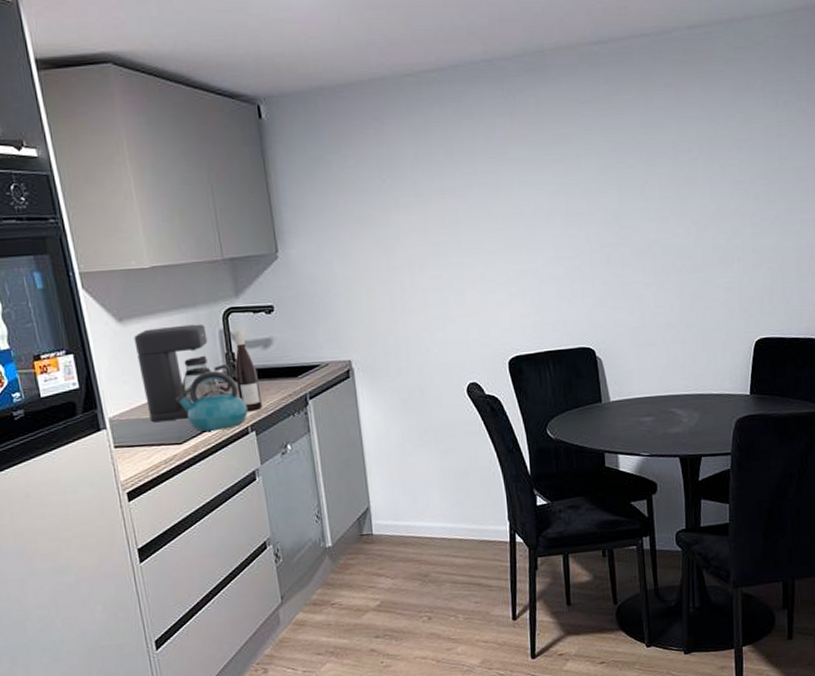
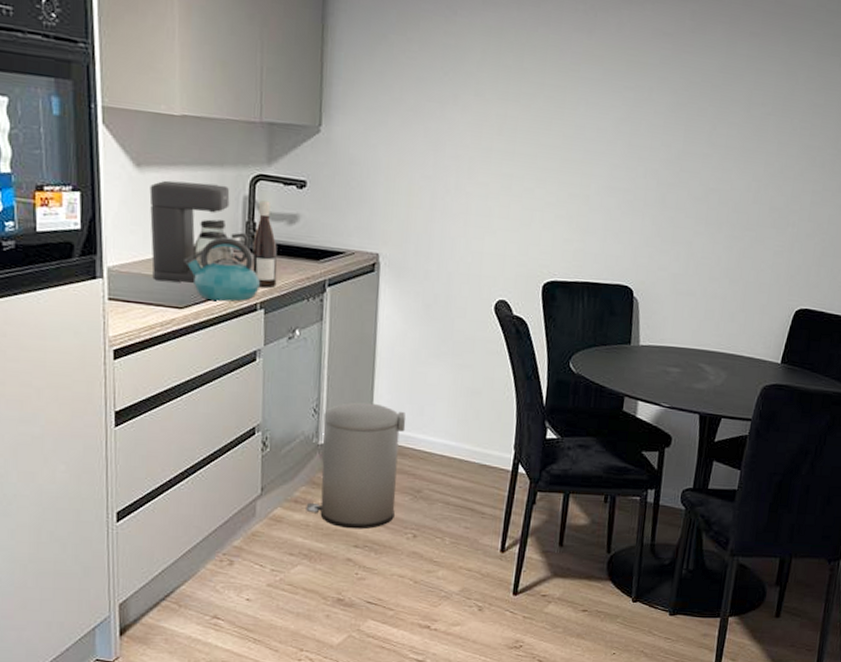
pedal bin: none [324,500,408,621] -> present [306,402,406,529]

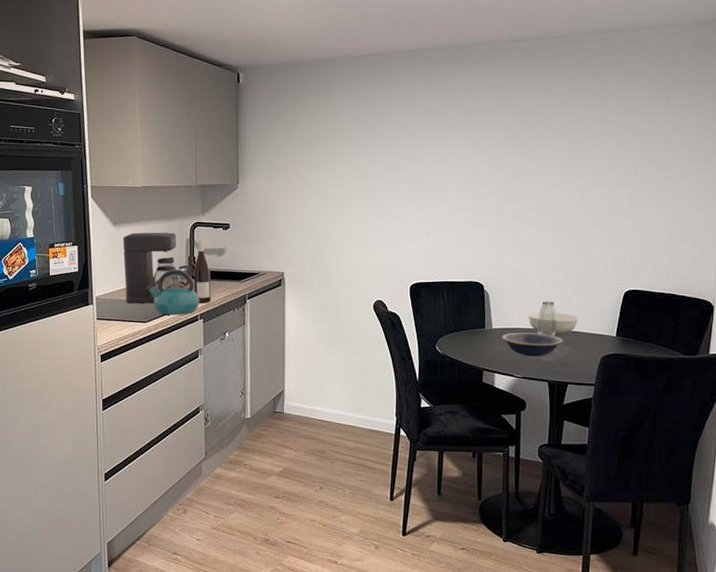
pedal bin: present [306,402,406,529] -> none [238,385,310,483]
bowl: none [650,351,721,383] -> present [502,332,563,357]
bowl: none [682,328,741,360] -> present [528,312,579,337]
vase: none [692,315,717,360] -> present [537,301,558,337]

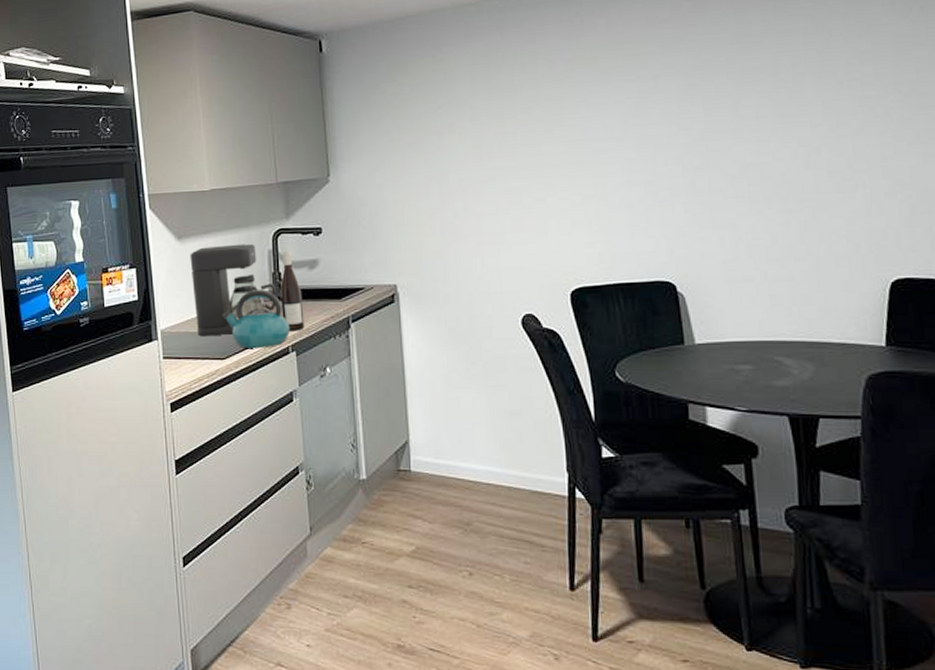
bowl: present [502,332,563,357] -> none [711,347,805,381]
bowl: present [528,312,579,337] -> none [746,317,824,351]
vase: present [537,301,558,337] -> none [761,302,793,351]

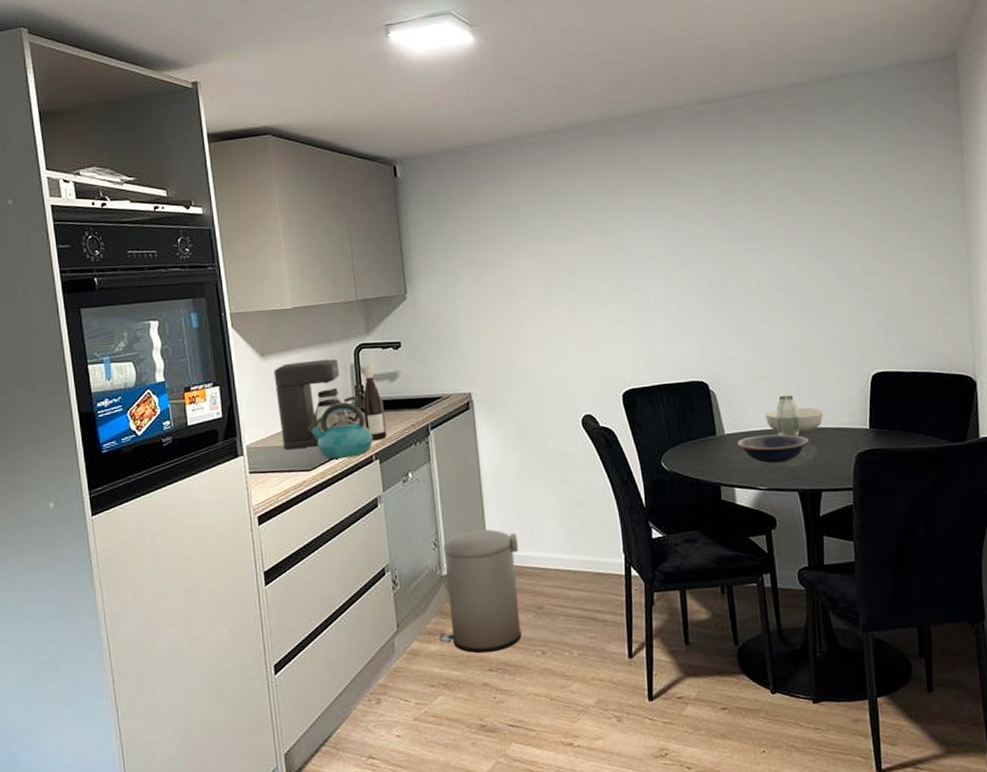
pedal bin: none [355,433,446,568] -> present [439,529,522,653]
bowl: none [711,347,805,381] -> present [737,434,810,463]
bowl: none [746,317,824,351] -> present [764,407,824,436]
vase: none [761,302,793,351] -> present [775,395,800,437]

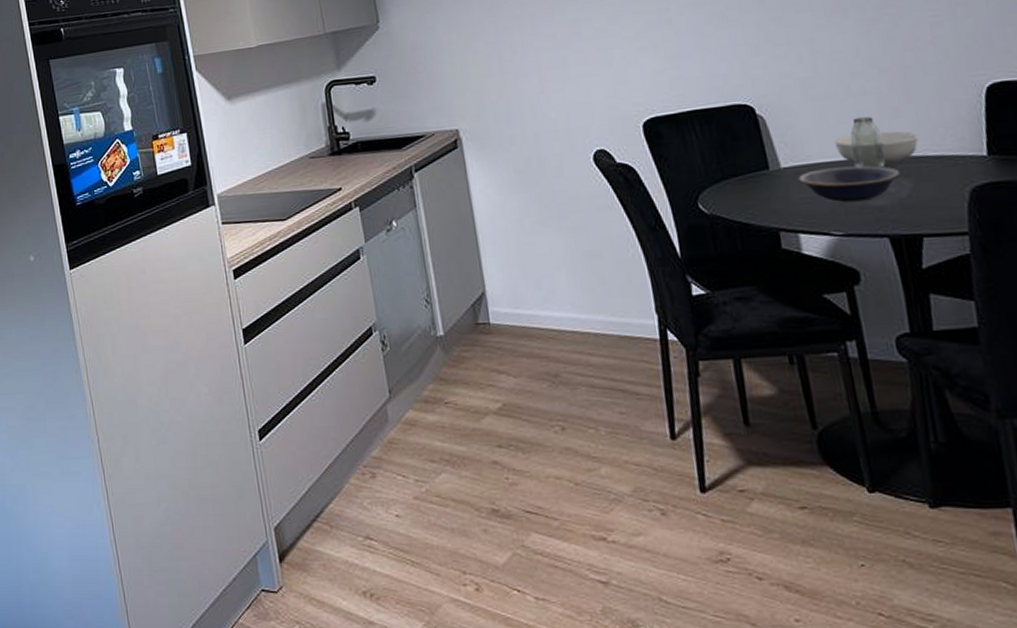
coffee maker: present [273,358,360,450] -> none [241,98,335,198]
kettle: present [307,402,373,460] -> none [279,145,351,208]
bottle: present [362,365,387,441] -> none [335,103,366,187]
pedal bin: present [439,529,522,653] -> none [436,284,535,427]

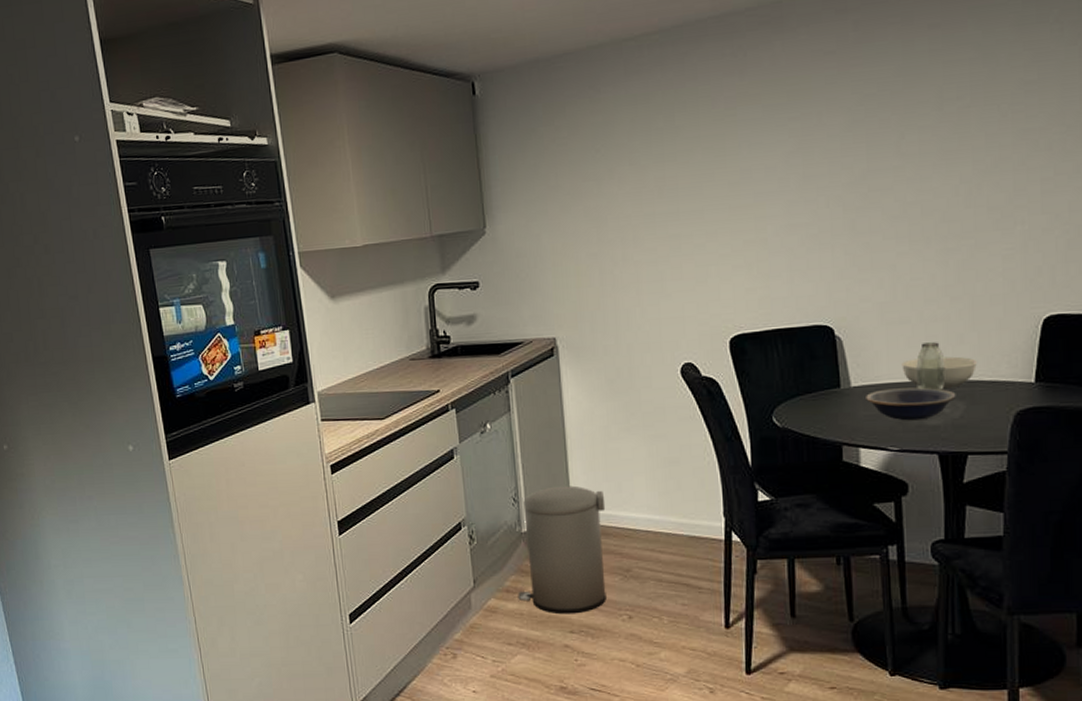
pedal bin: none [436,284,535,427] -> present [518,485,606,615]

